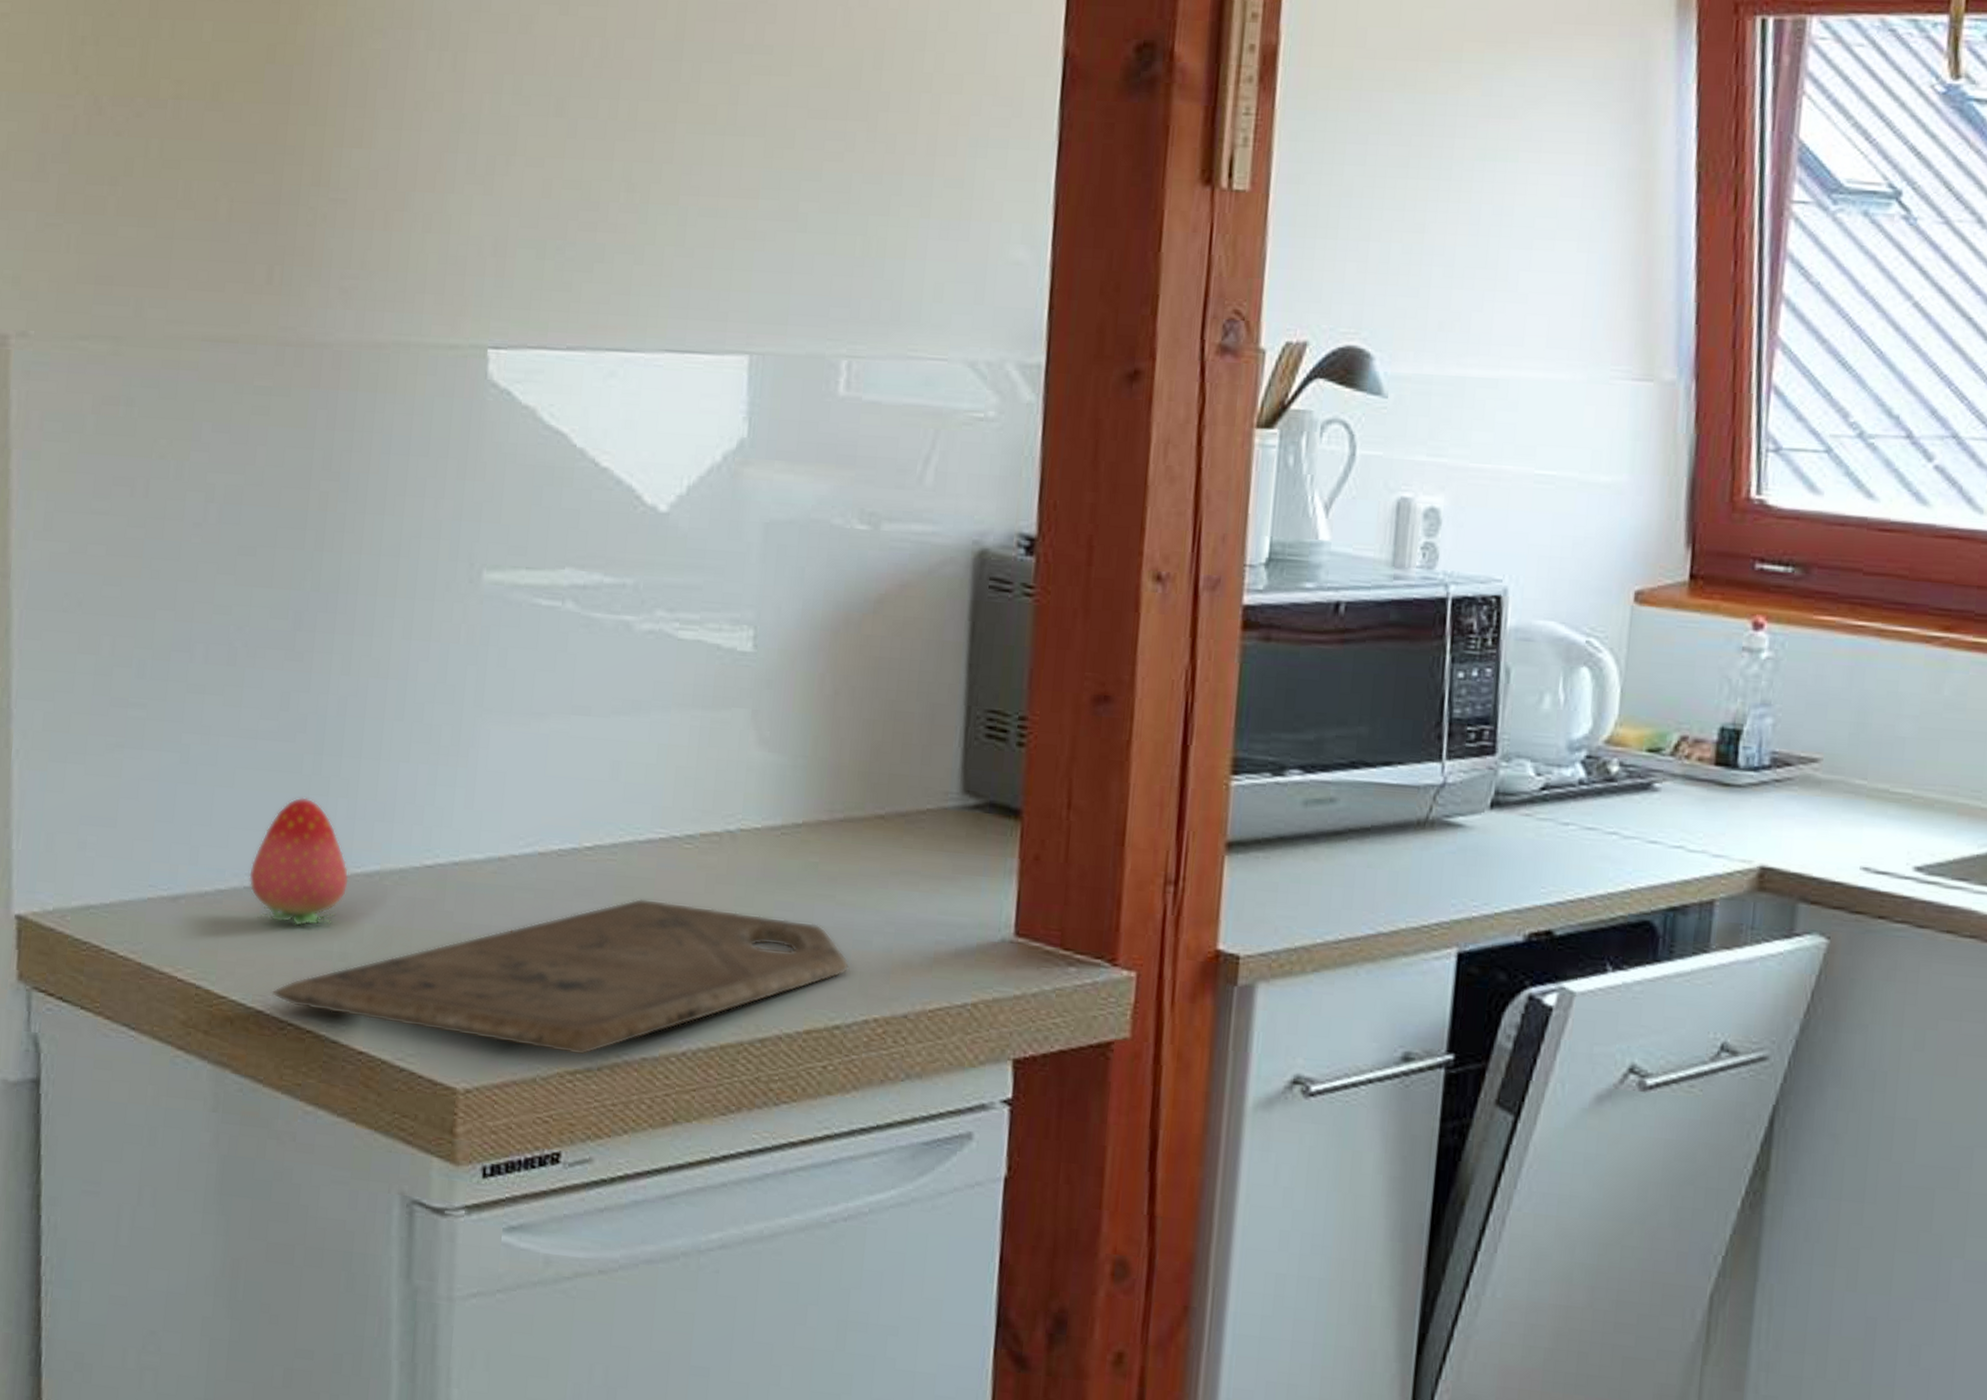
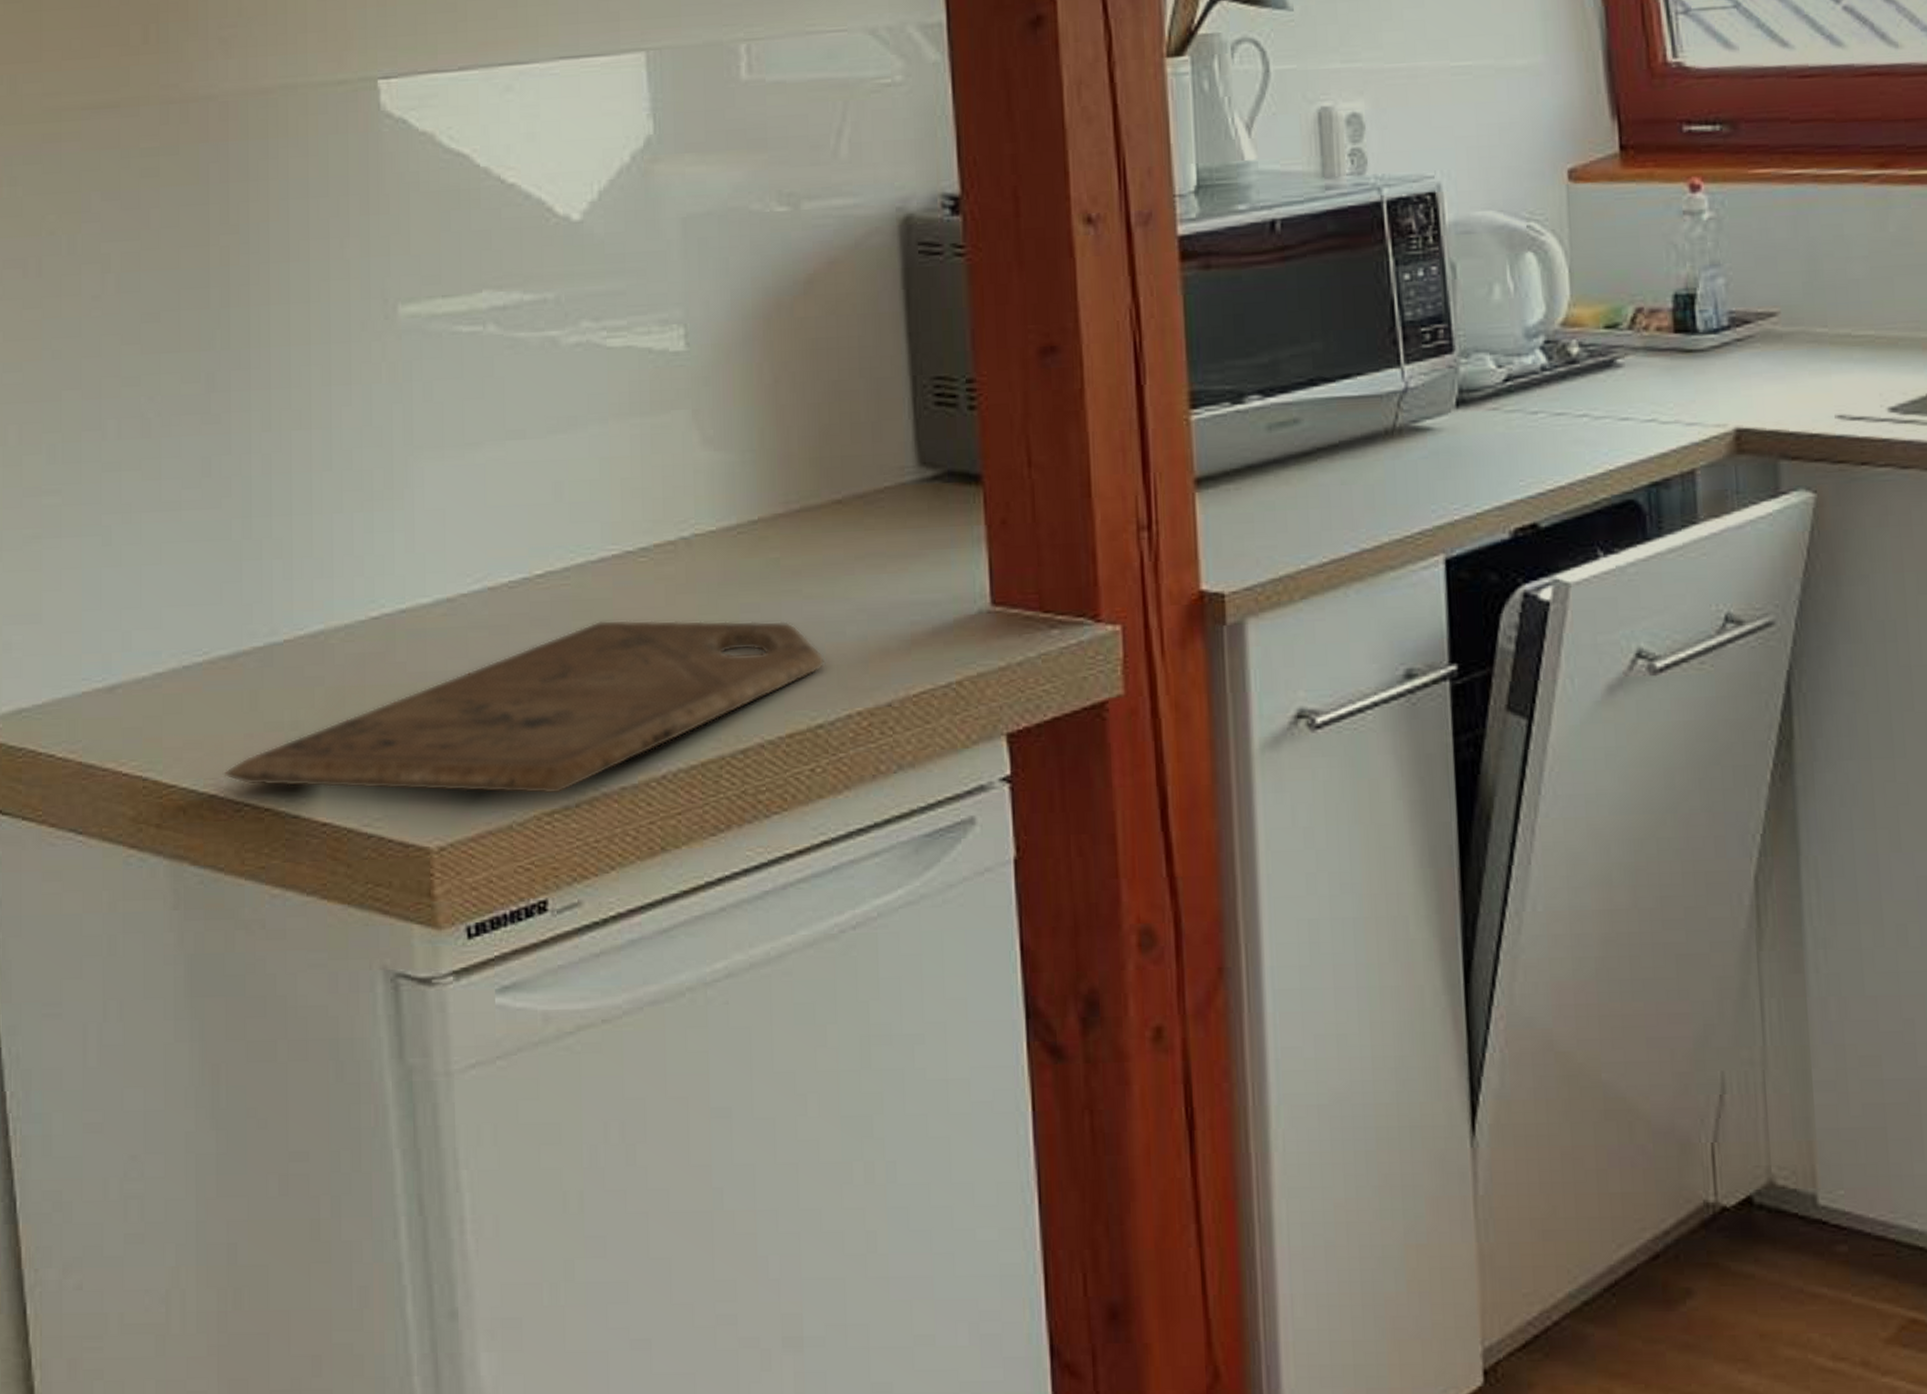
fruit: present [248,797,350,926] -> none [186,564,294,700]

